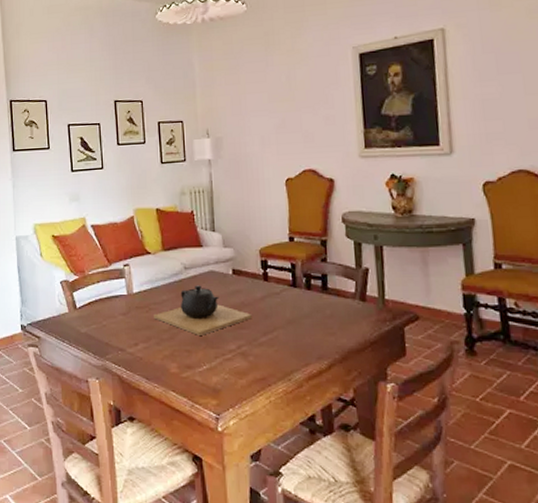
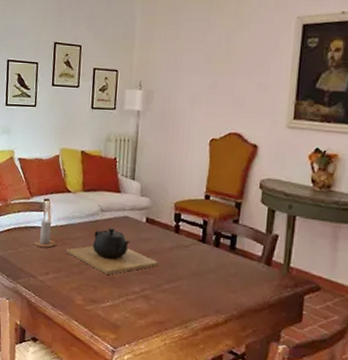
candle: none [118,278,142,316] -> present [33,212,56,248]

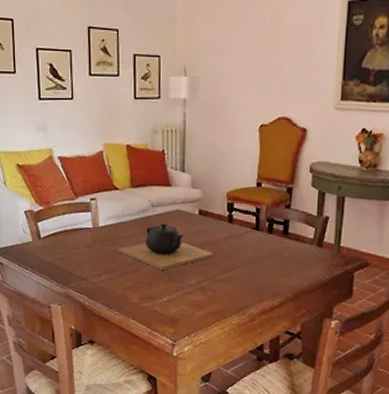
candle: present [33,212,56,248] -> none [82,212,107,249]

